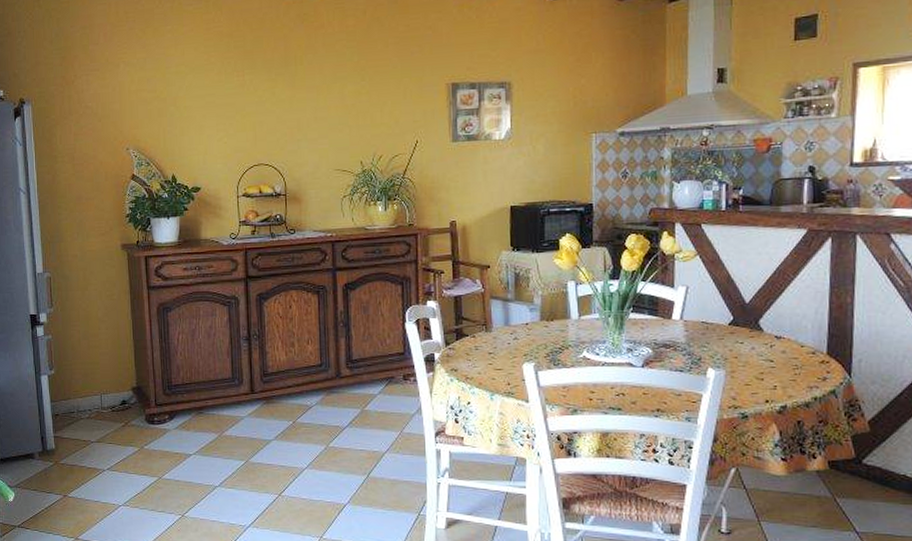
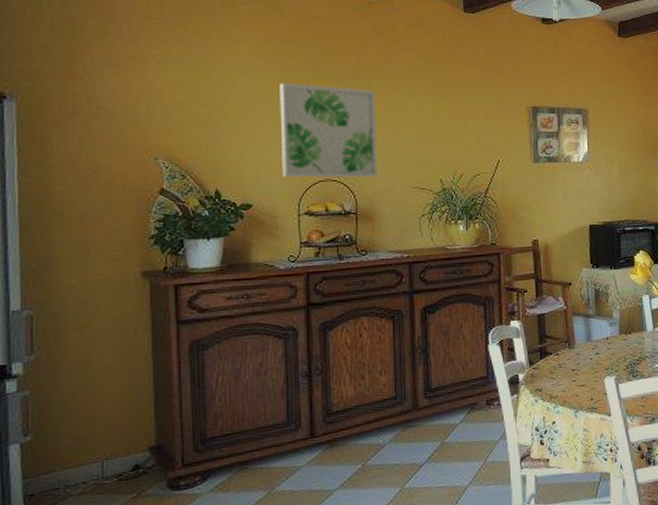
wall art: none [220,75,304,163] -> present [280,82,379,178]

